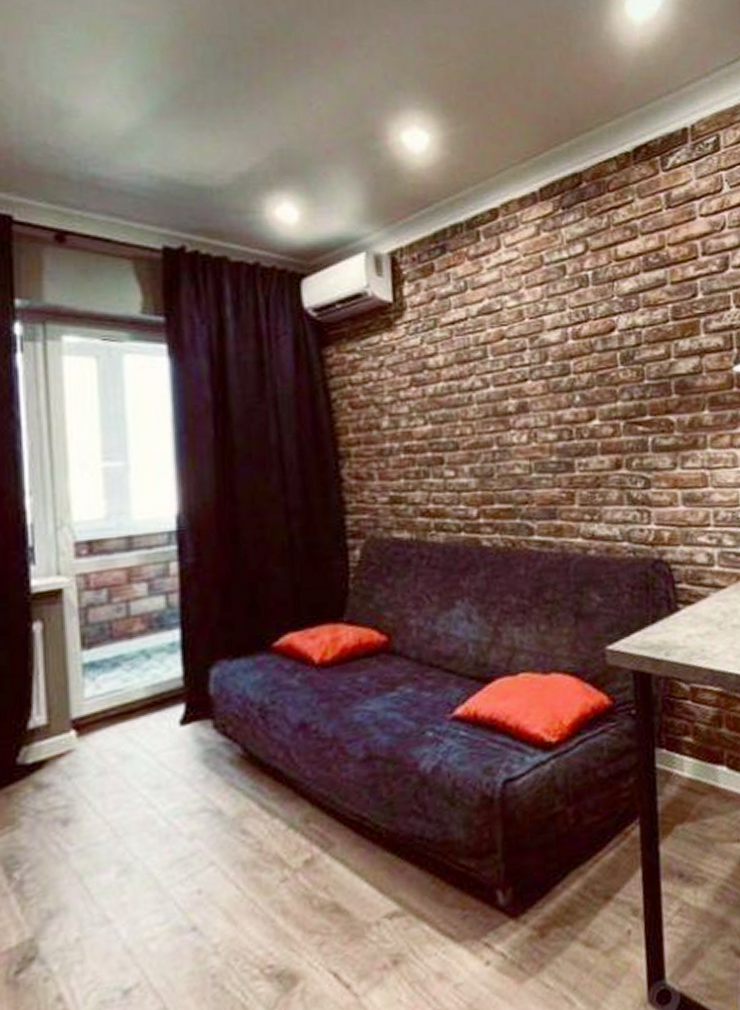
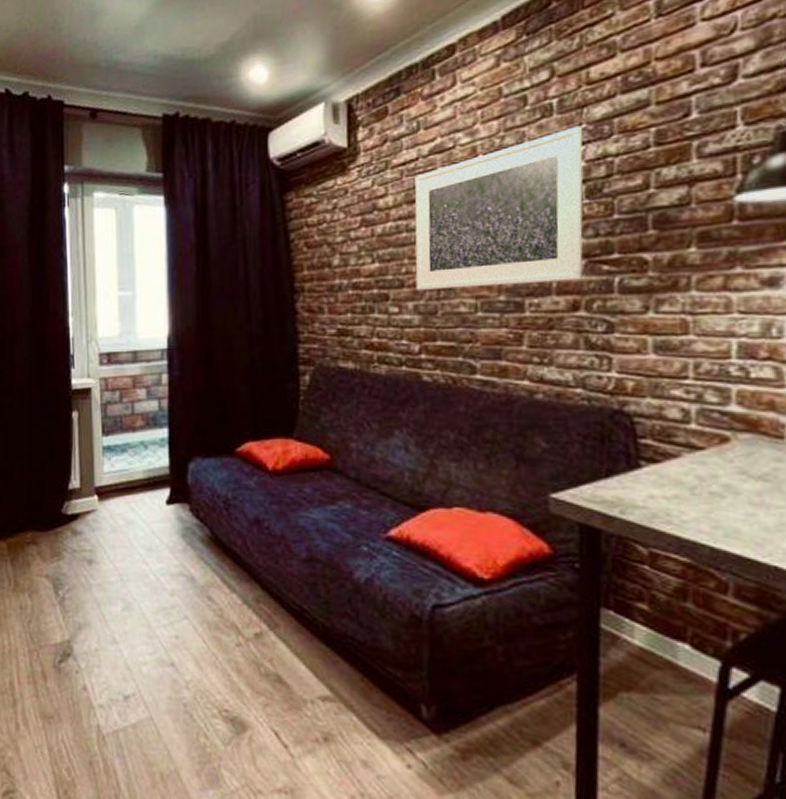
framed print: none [464,298,622,453] -> present [414,125,583,290]

